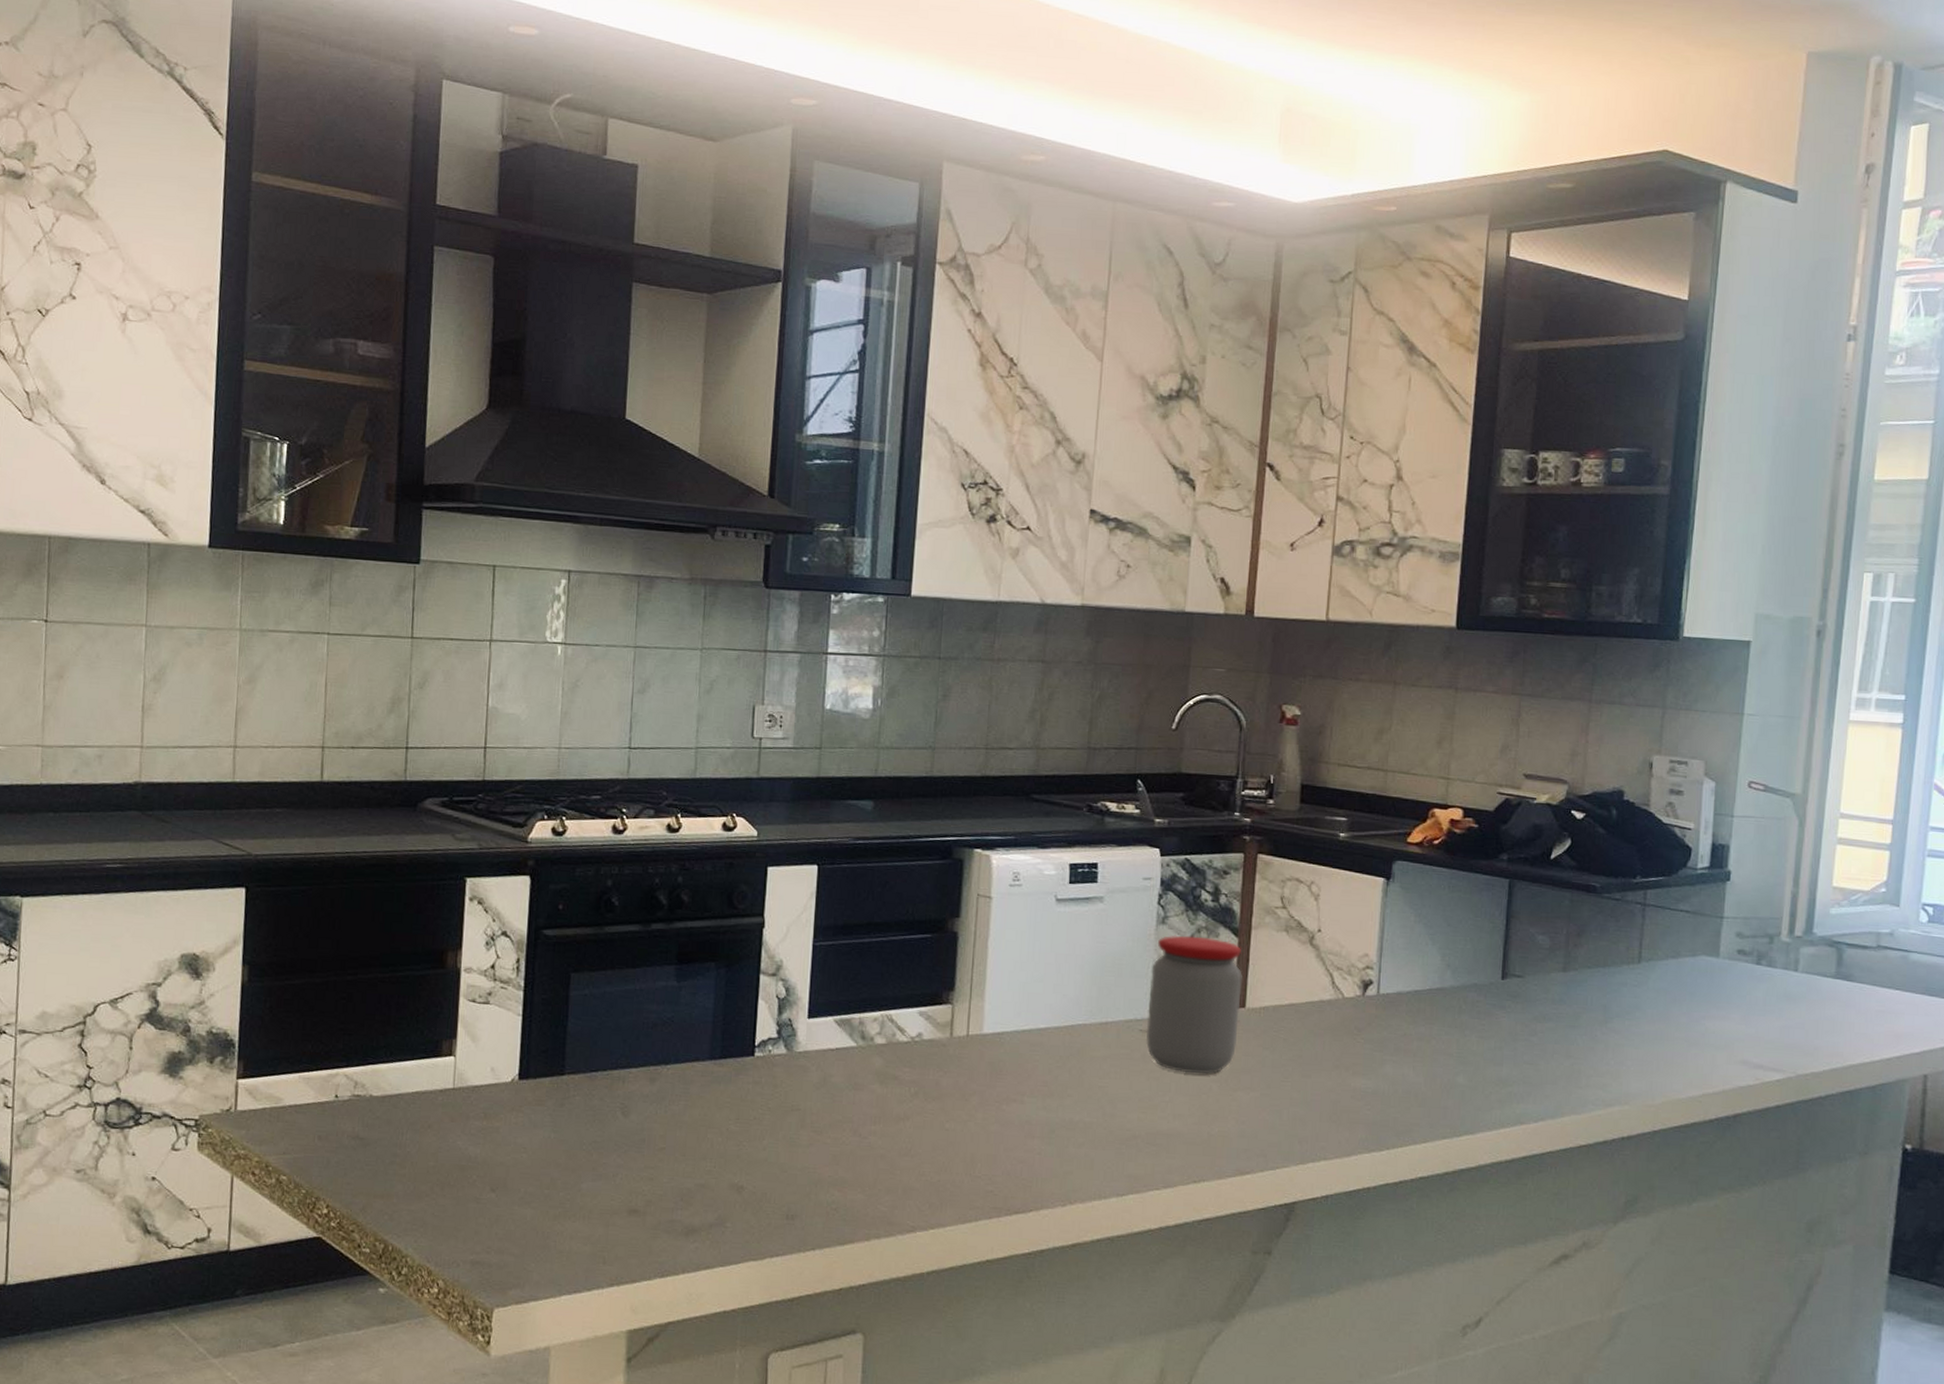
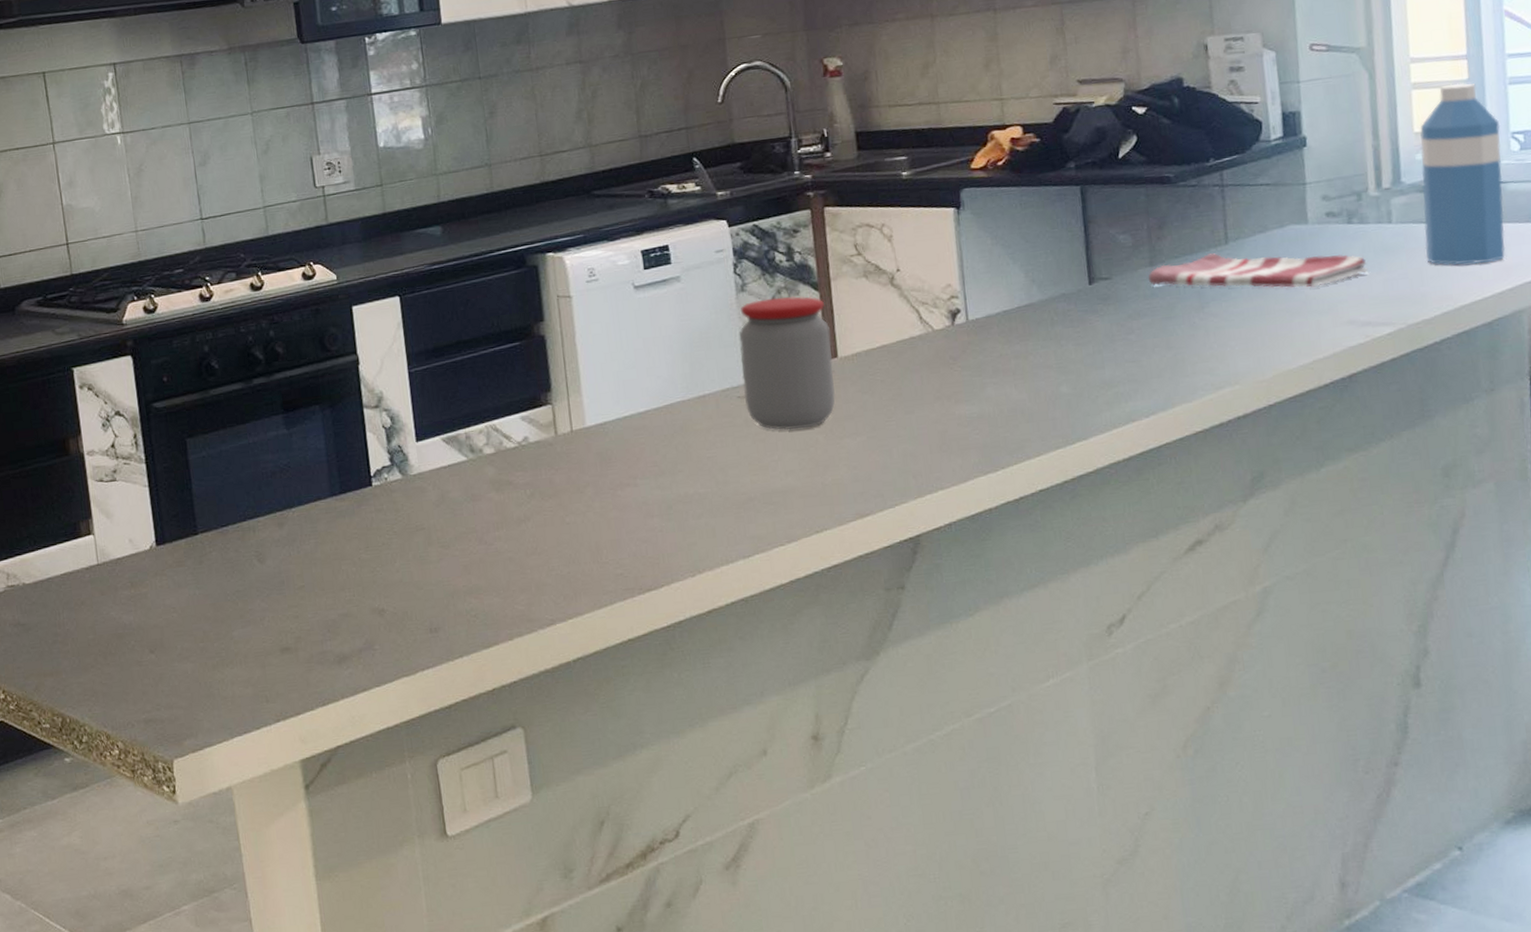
dish towel: none [1558,970,1768,1021] -> present [1148,253,1368,288]
water bottle: none [1824,846,1913,1027] -> present [1420,83,1506,265]

